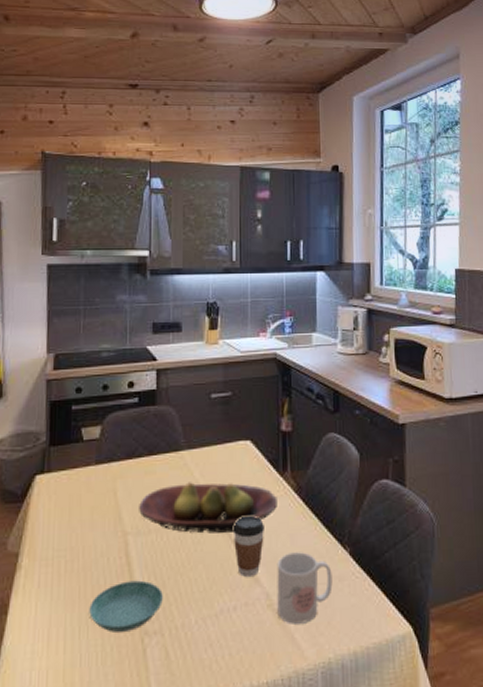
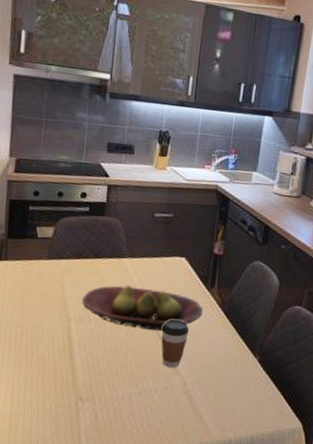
saucer: present [89,580,163,632] -> none [33,357,97,396]
mug: present [277,552,333,624] -> none [191,353,242,410]

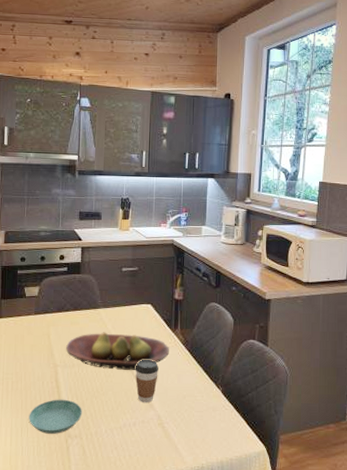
saucer: none [33,357,97,396] -> present [29,399,82,434]

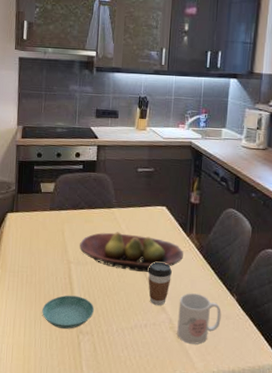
mug: none [166,388,208,439] -> present [177,293,222,345]

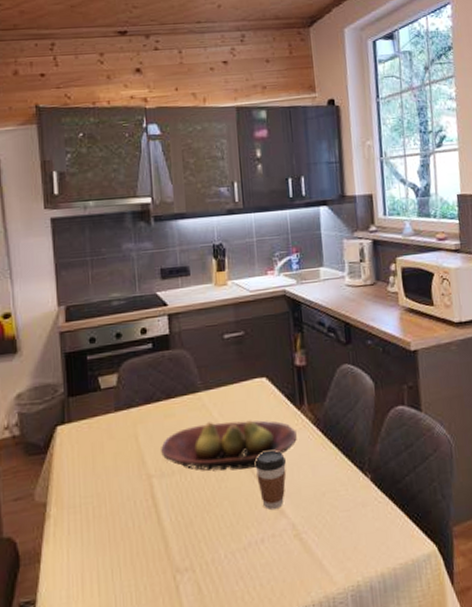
saucer: present [42,295,94,329] -> none [120,520,191,572]
mug: present [177,293,222,345] -> none [300,481,357,552]

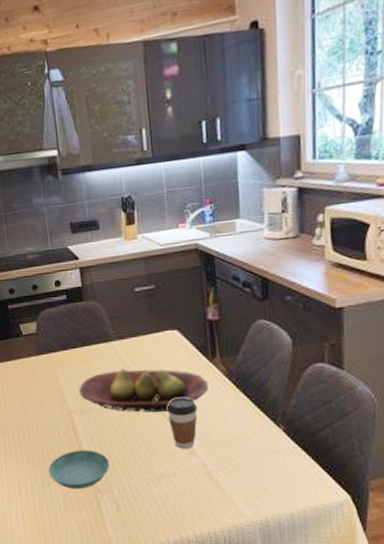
saucer: none [120,520,191,572] -> present [48,449,110,489]

